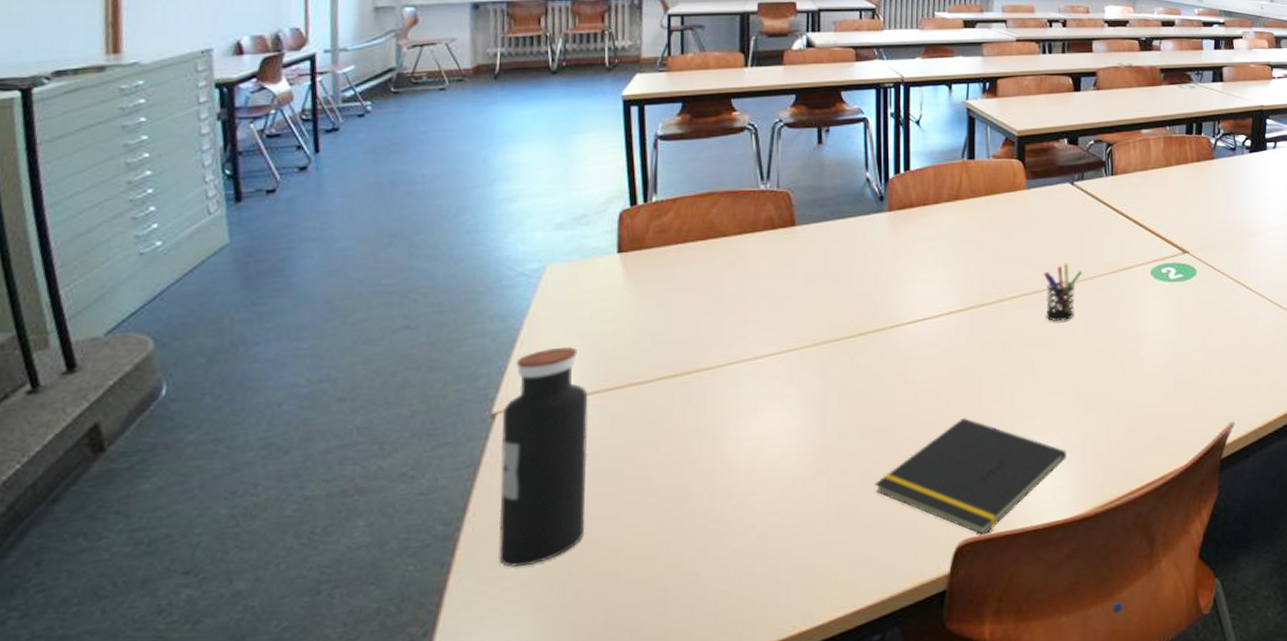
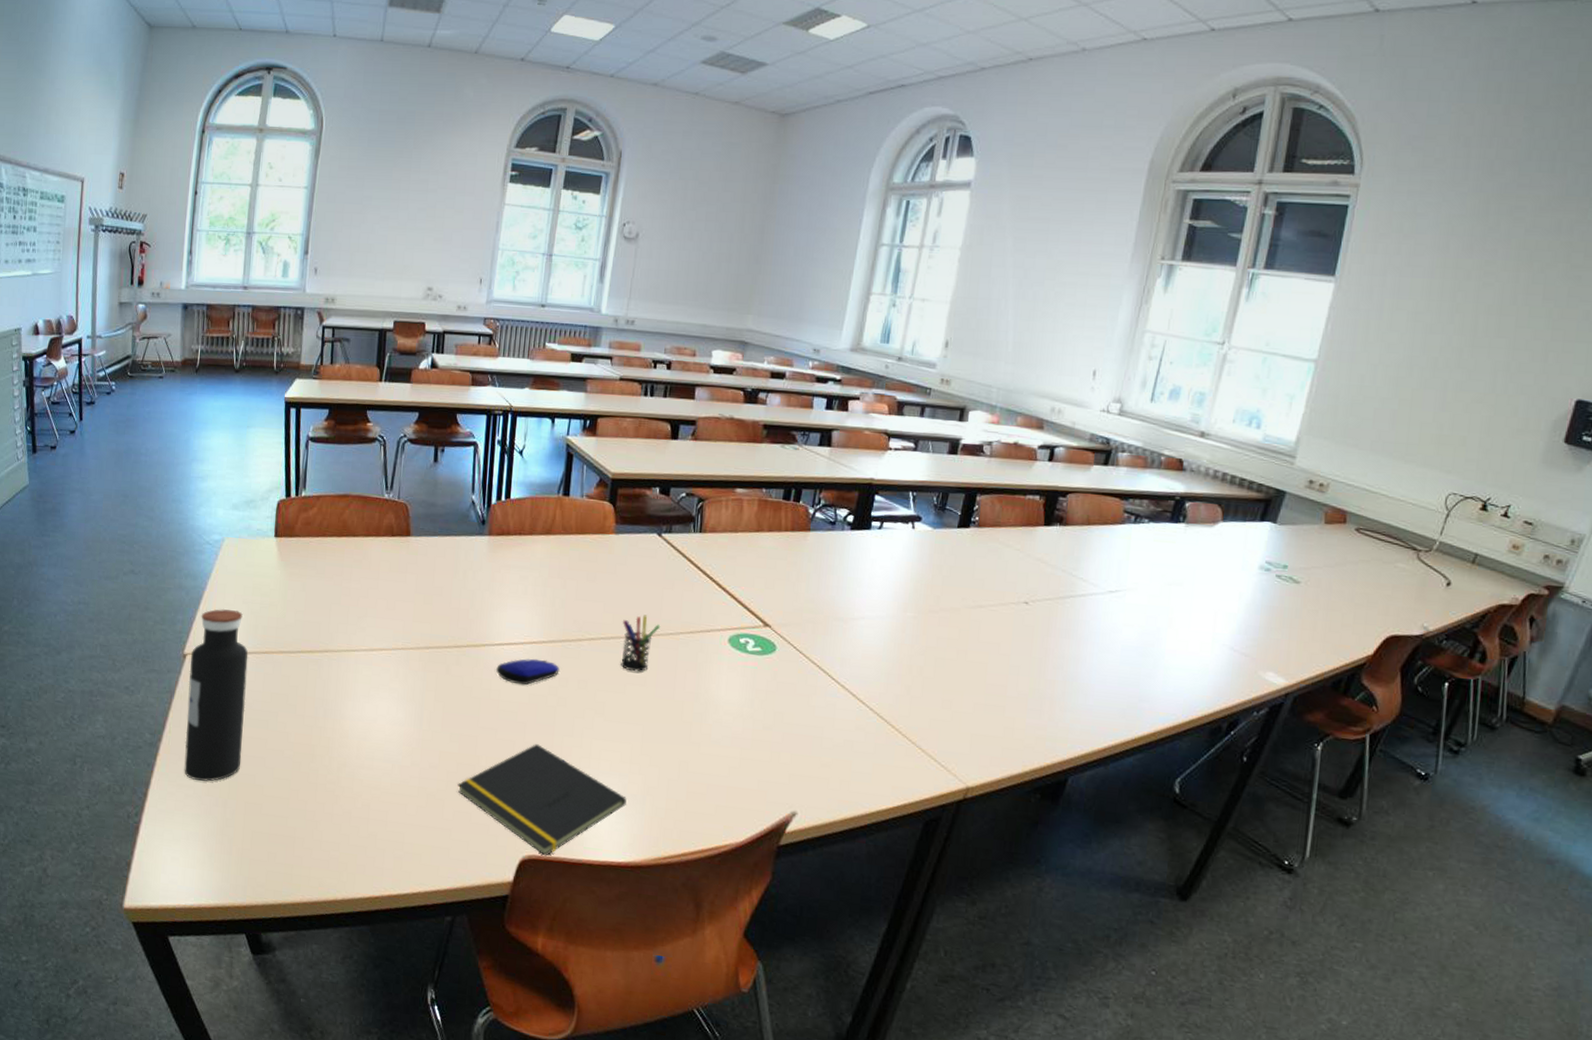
computer mouse: none [910,328,981,361] -> present [496,658,560,686]

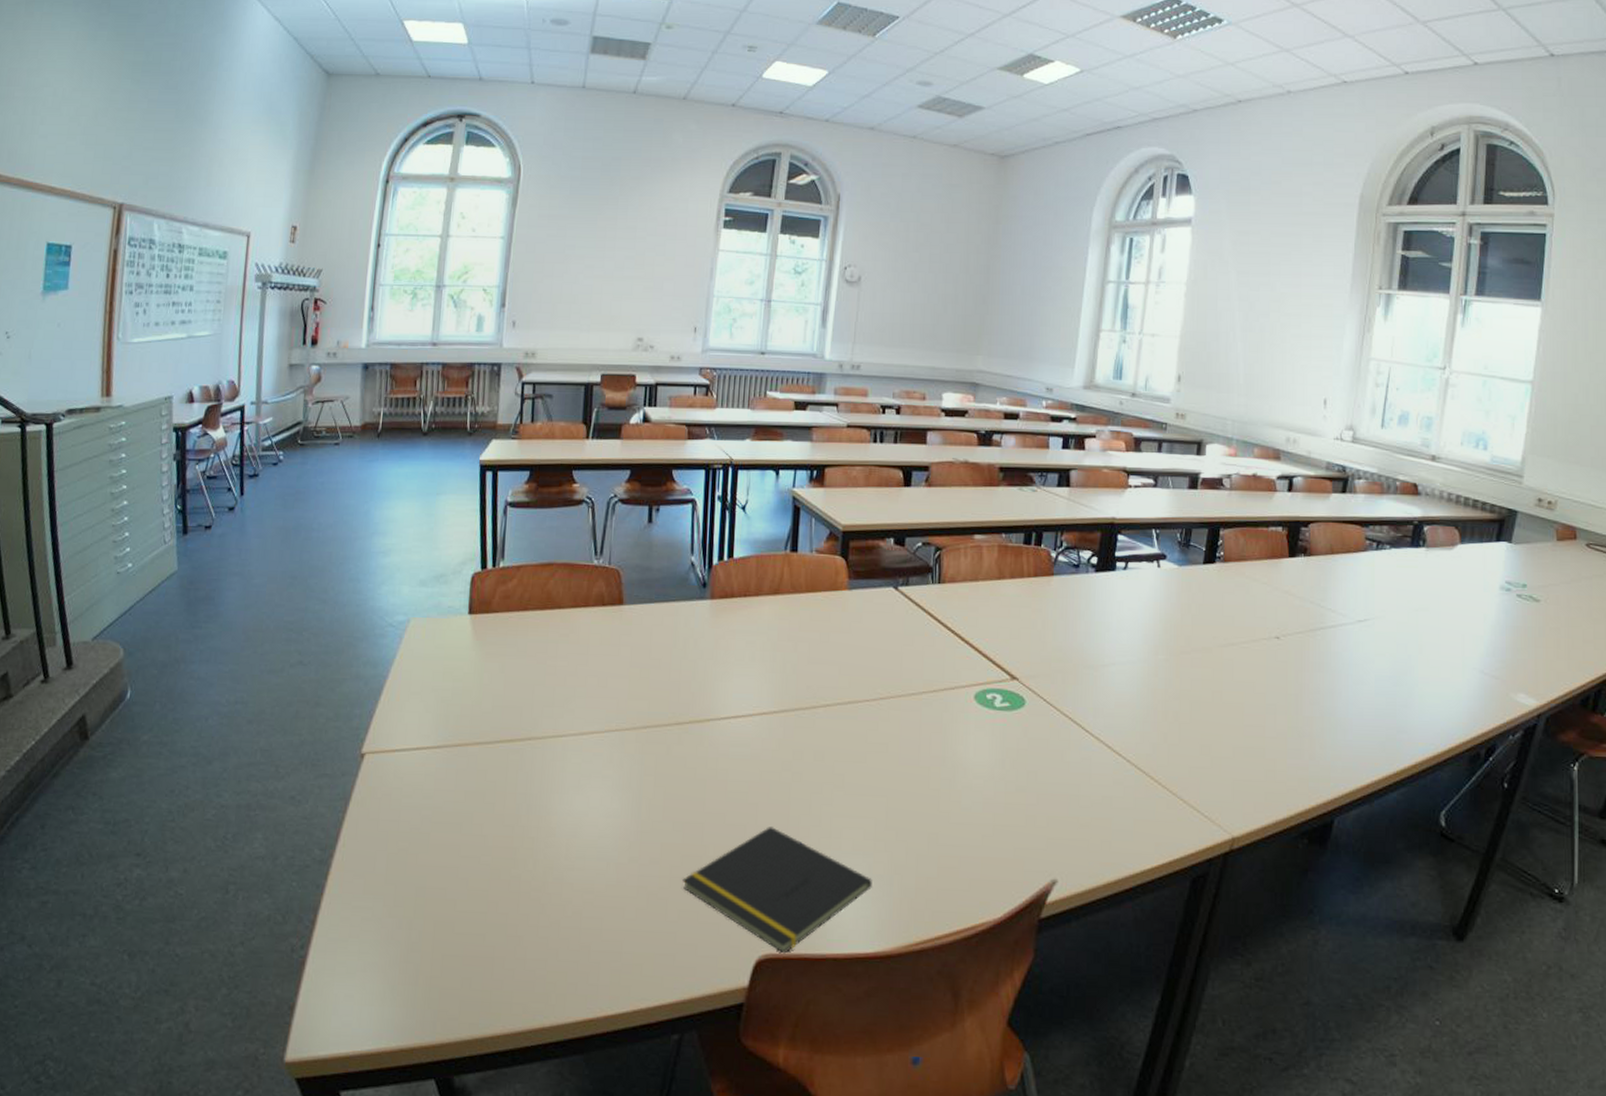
water bottle: present [184,608,248,782] -> none [360,698,438,900]
computer mouse: present [496,658,560,686] -> none [723,731,793,762]
pen holder: present [621,614,661,672] -> none [860,675,902,739]

